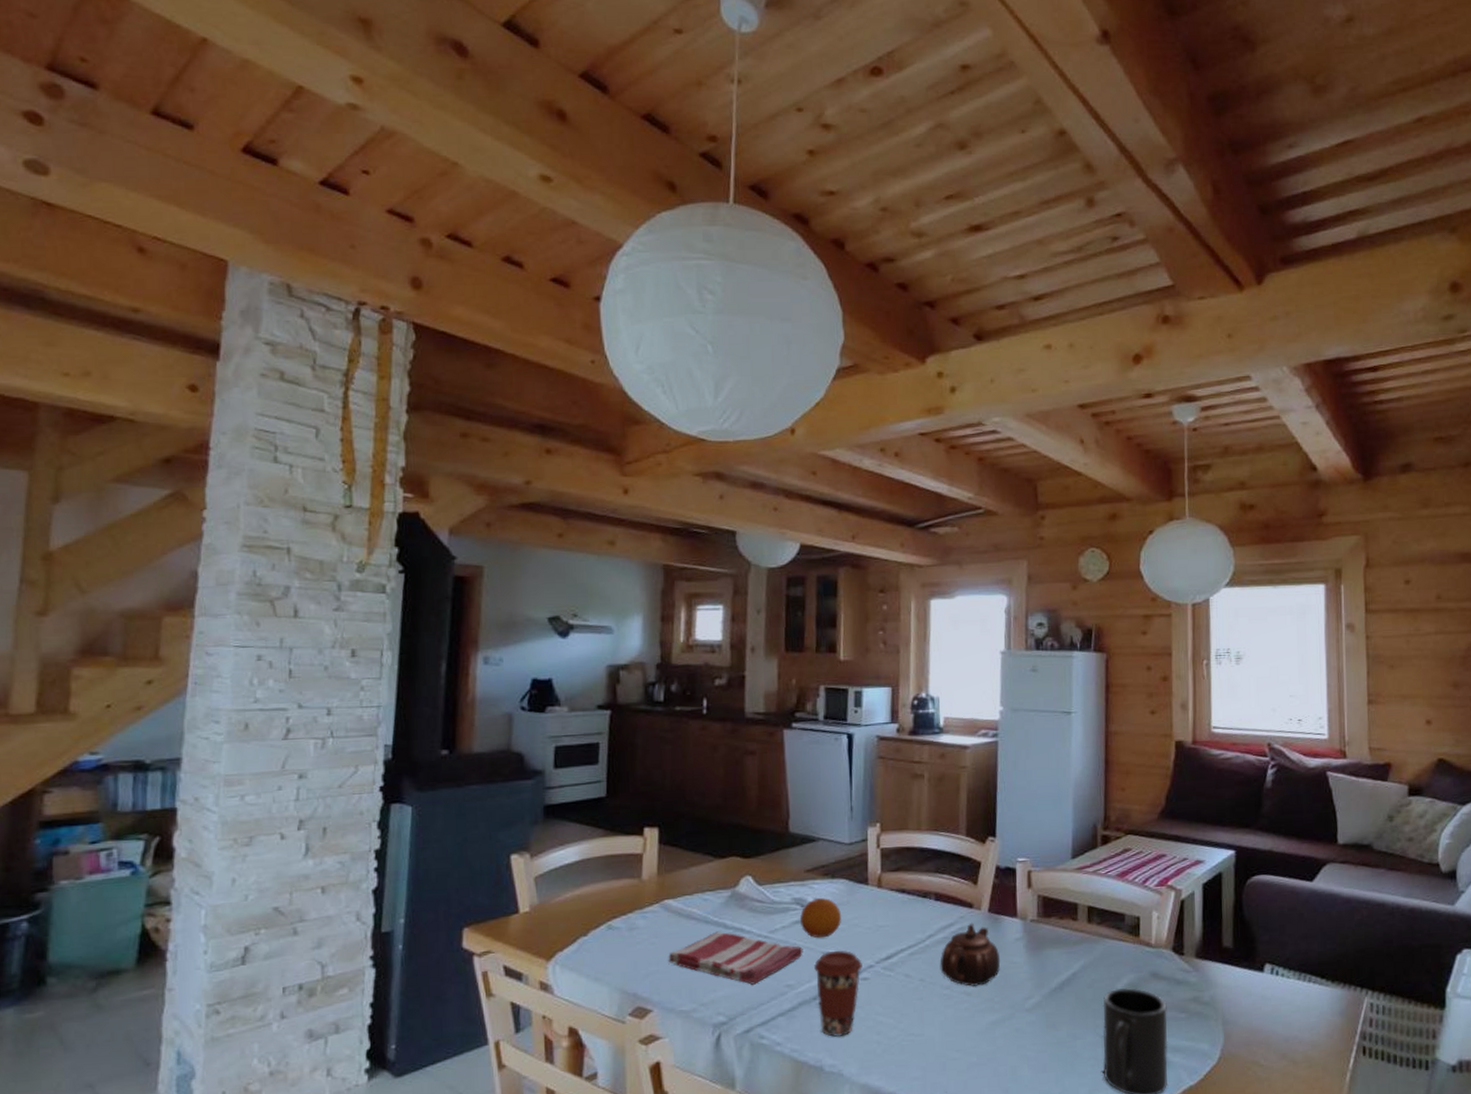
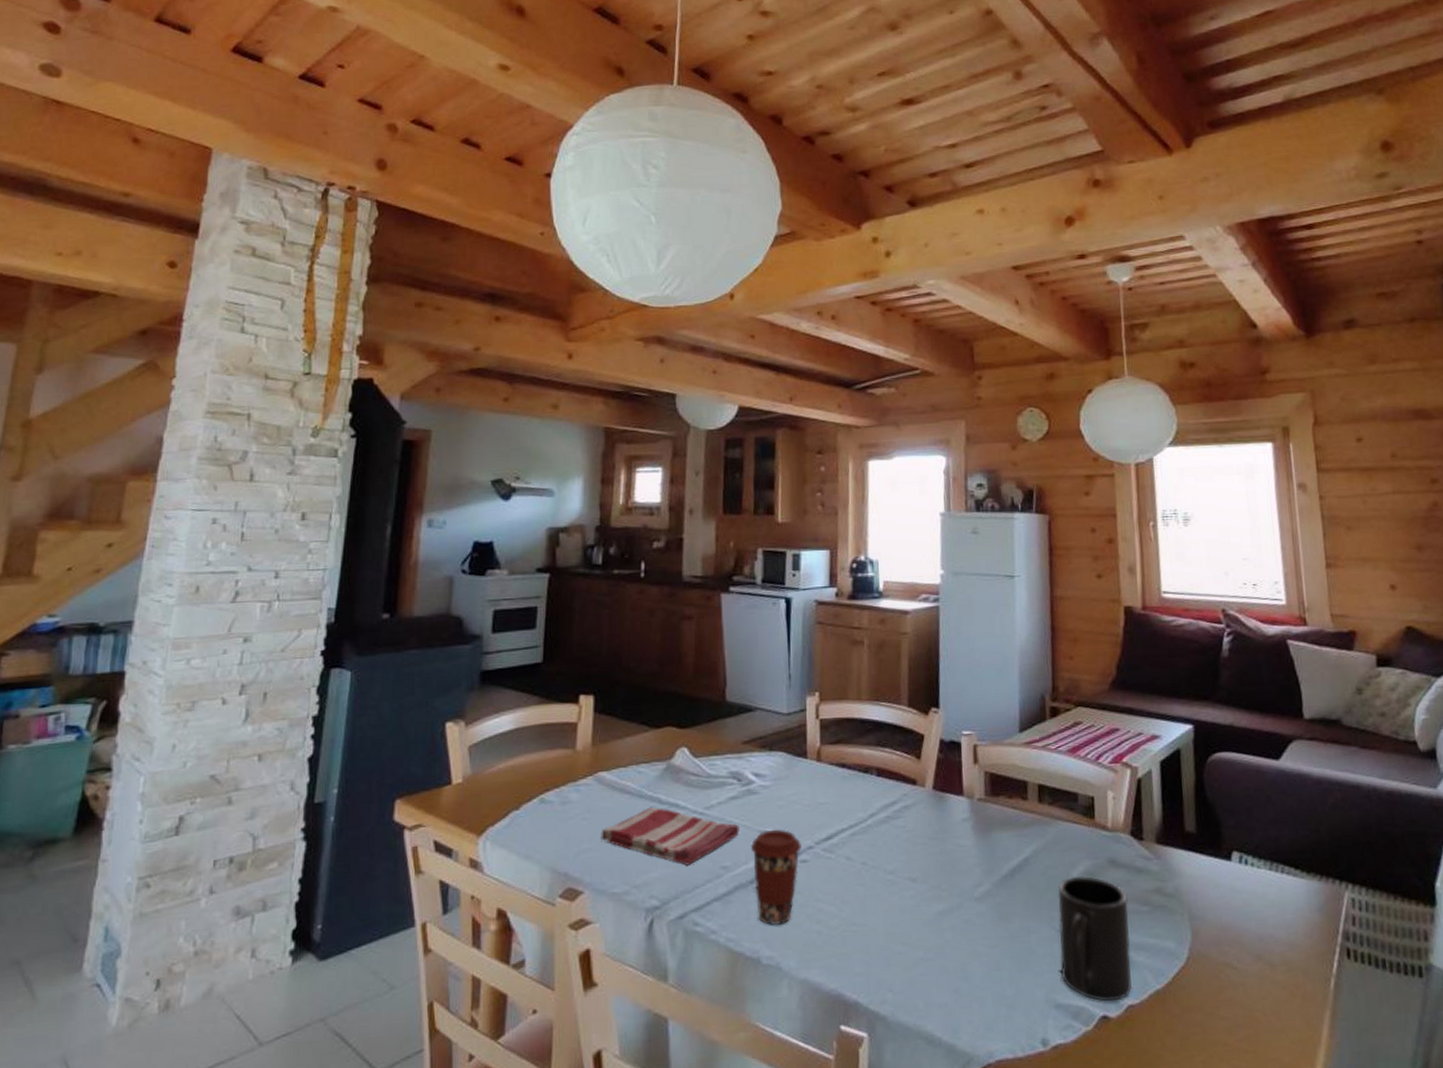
fruit: present [800,898,841,939] -> none [737,772,779,816]
teapot: present [940,923,1001,987] -> none [882,801,947,873]

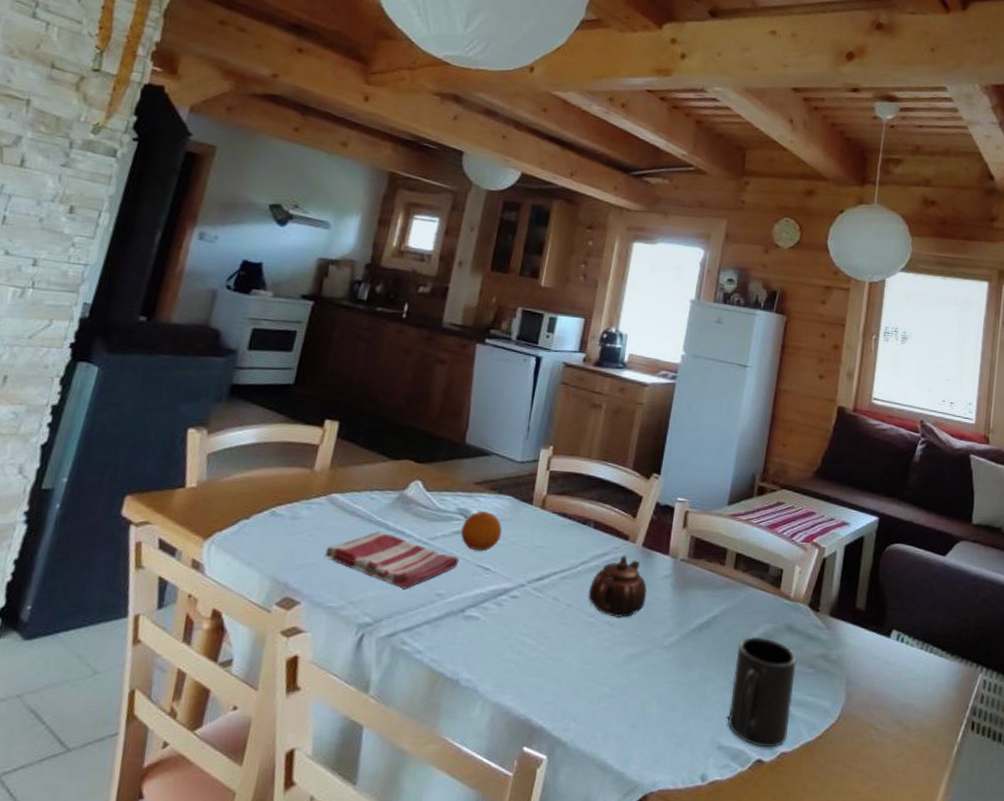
fruit: none [737,772,779,816] -> present [461,511,502,551]
coffee cup: present [751,829,802,926] -> none [463,564,514,653]
teapot: none [882,801,947,873] -> present [588,554,647,619]

